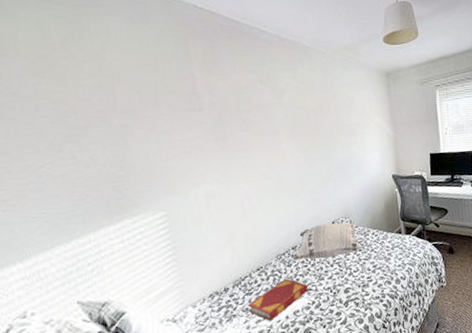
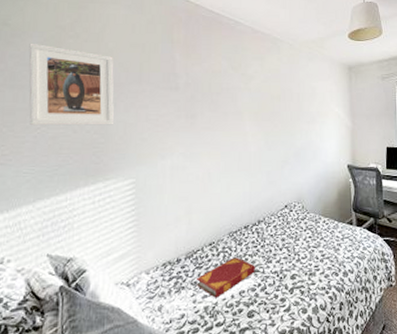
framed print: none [12,67,134,165] -> present [29,43,115,126]
decorative pillow: present [292,223,362,261] -> none [243,206,312,241]

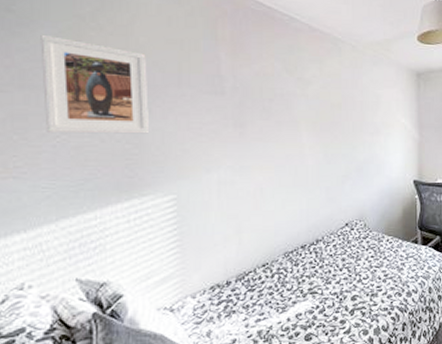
hardback book: present [197,256,255,298] -> none [249,278,313,322]

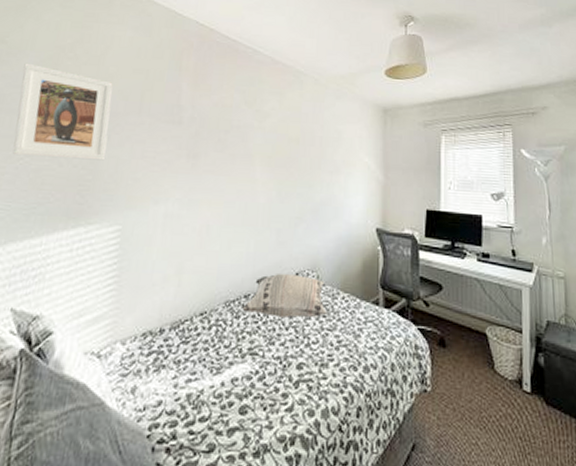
decorative pillow: none [300,224,374,261] -> present [242,273,327,318]

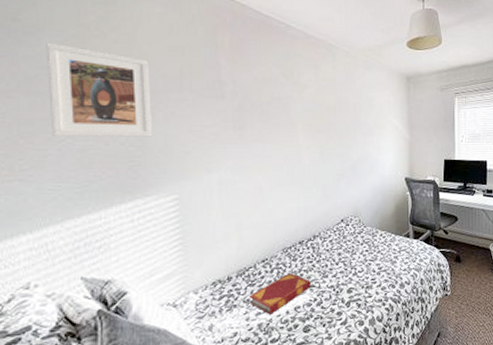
hardback book: none [180,332,254,384] -> present [249,272,311,315]
decorative pillow: present [242,273,327,318] -> none [298,220,369,256]

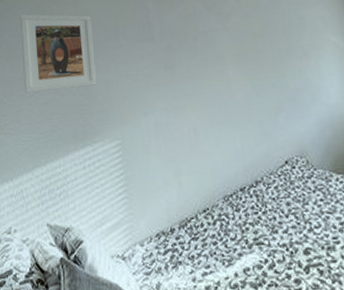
hardback book: present [249,272,311,315] -> none [194,225,259,276]

